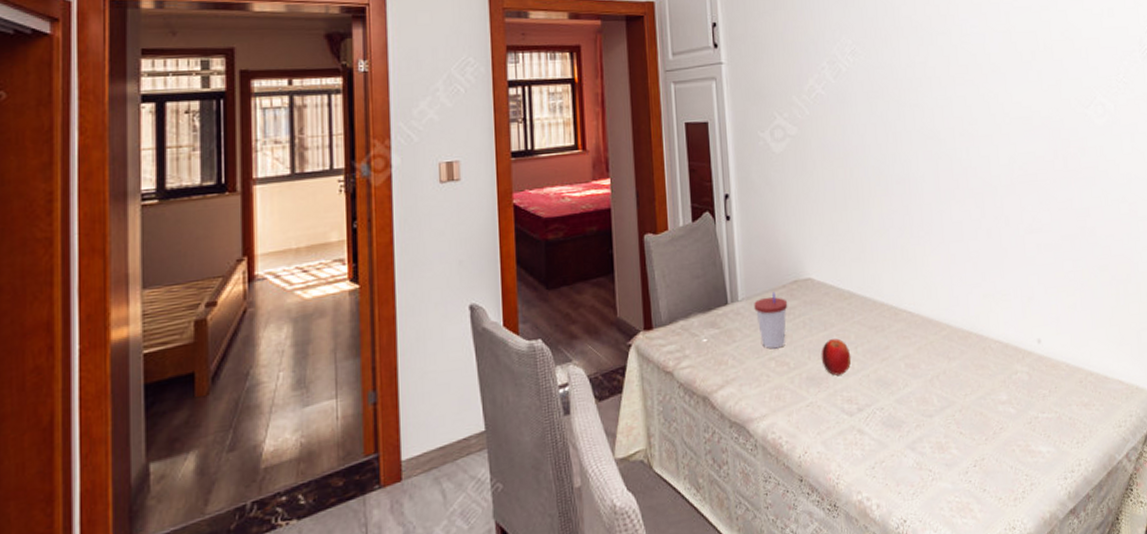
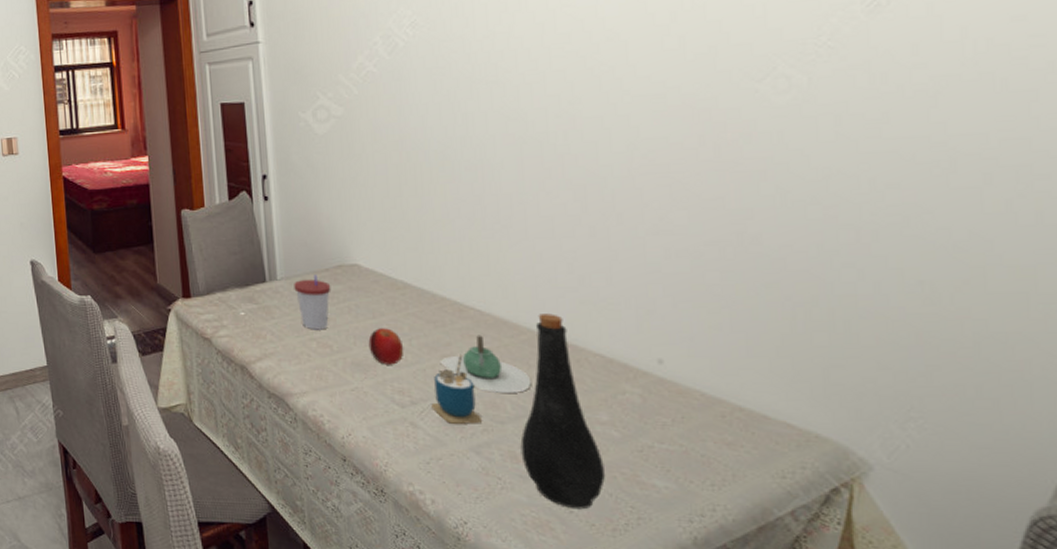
cup: none [875,355,916,425] -> present [431,354,483,424]
teapot: none [880,335,952,389] -> present [439,335,532,393]
bottle: none [945,308,1008,487] -> present [520,314,606,510]

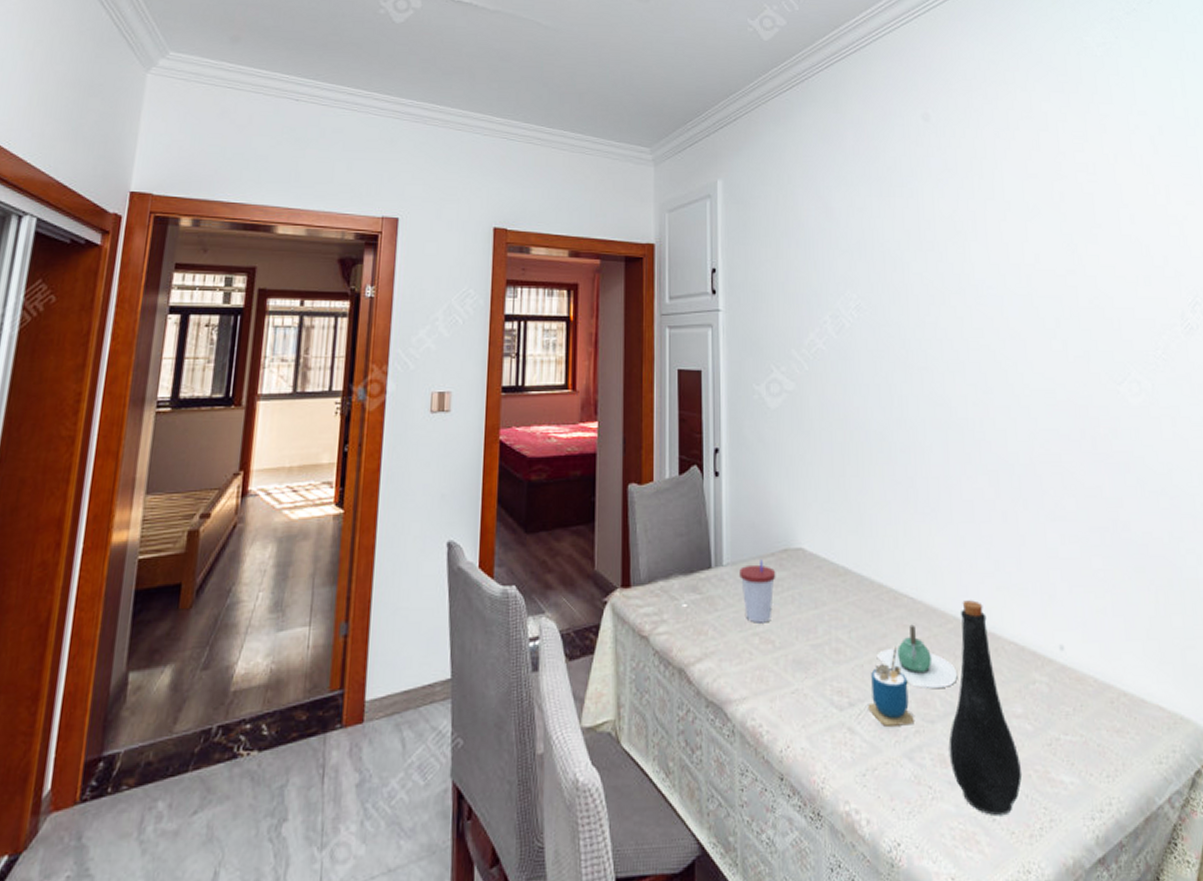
fruit: present [368,328,404,365] -> none [810,619,844,662]

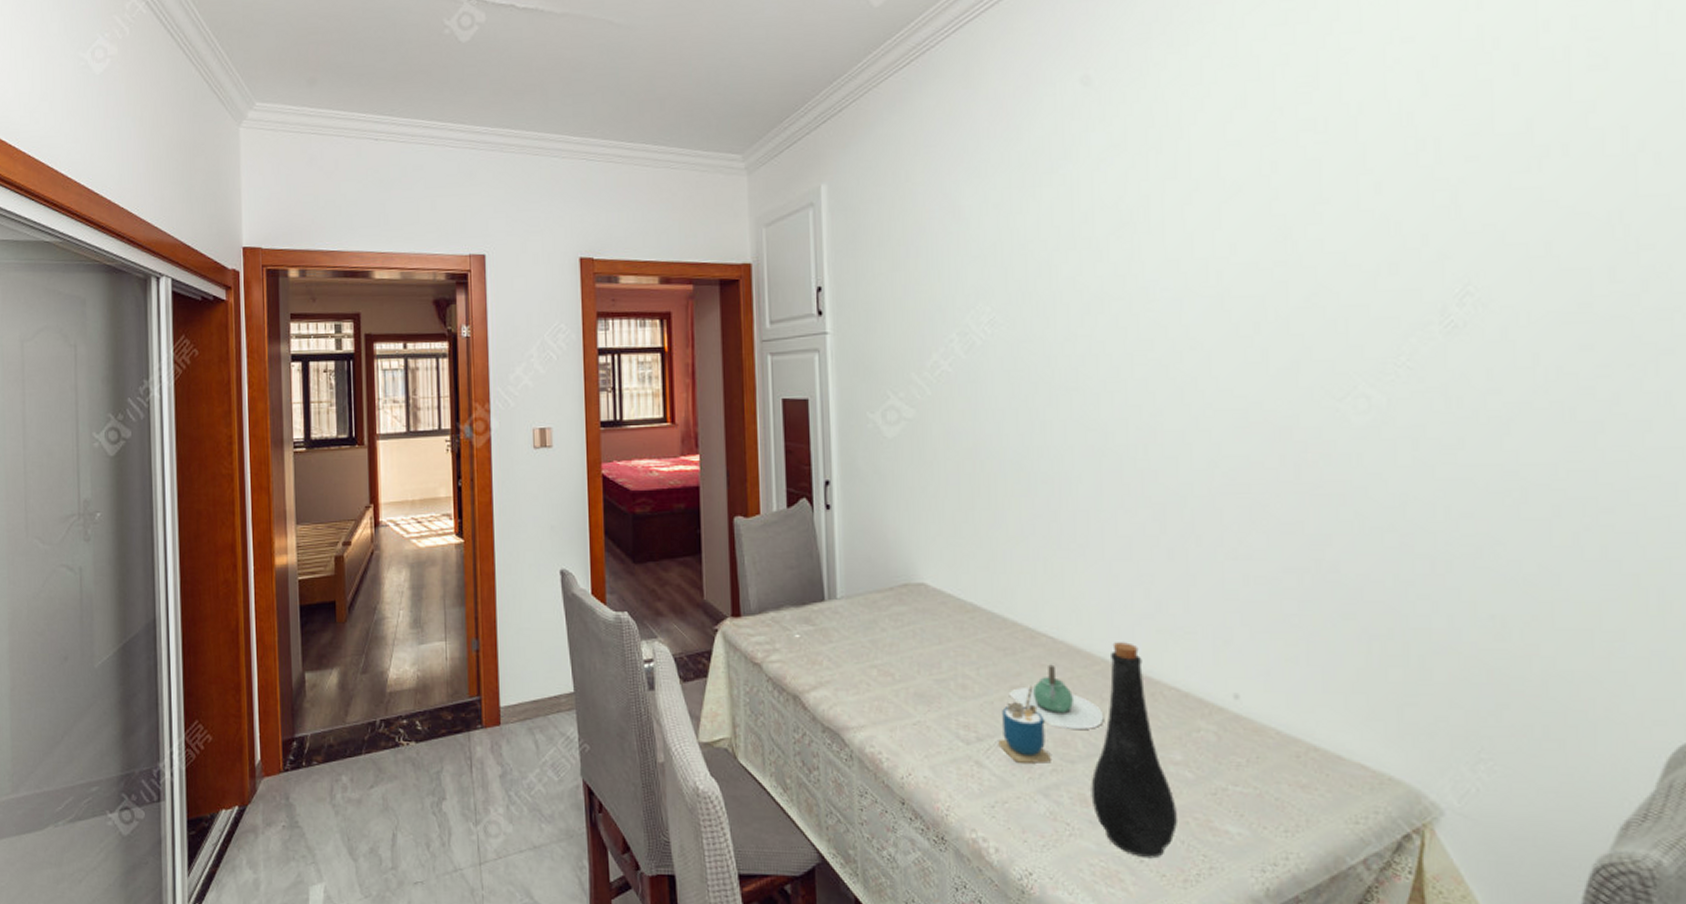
cup: present [739,559,776,623] -> none [855,593,895,656]

